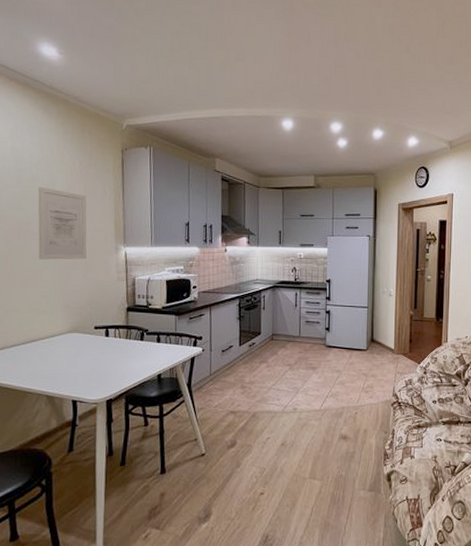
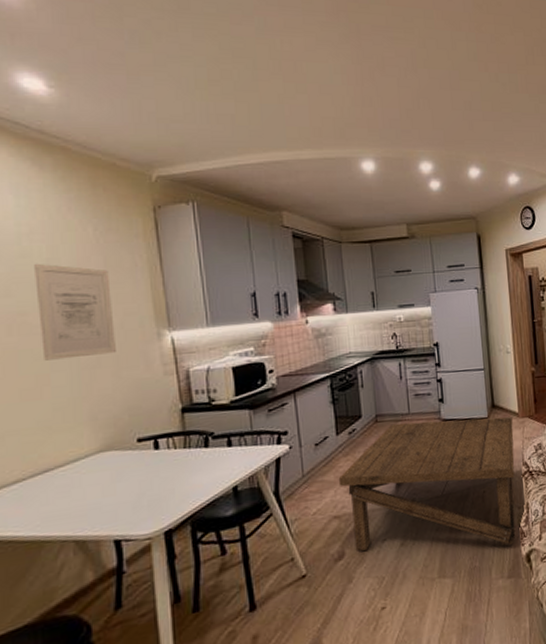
coffee table: none [237,343,388,464] -> present [338,417,516,552]

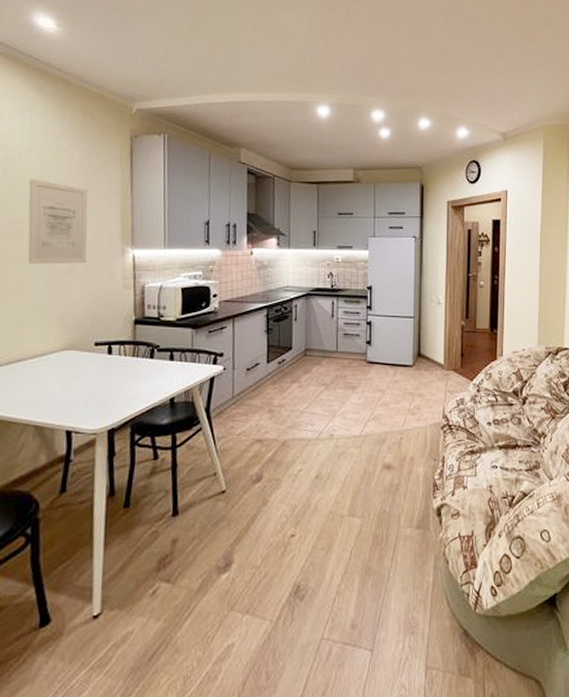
coffee table: present [338,417,516,552] -> none [264,359,437,497]

